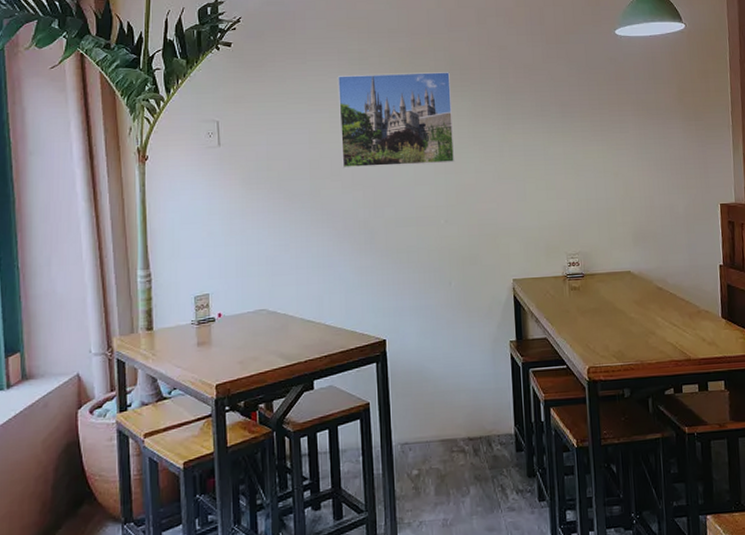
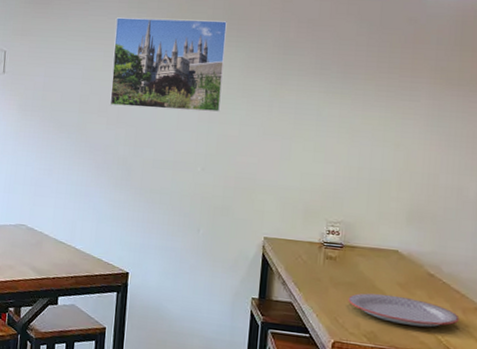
plate: none [595,312,688,339] -> present [348,293,460,328]

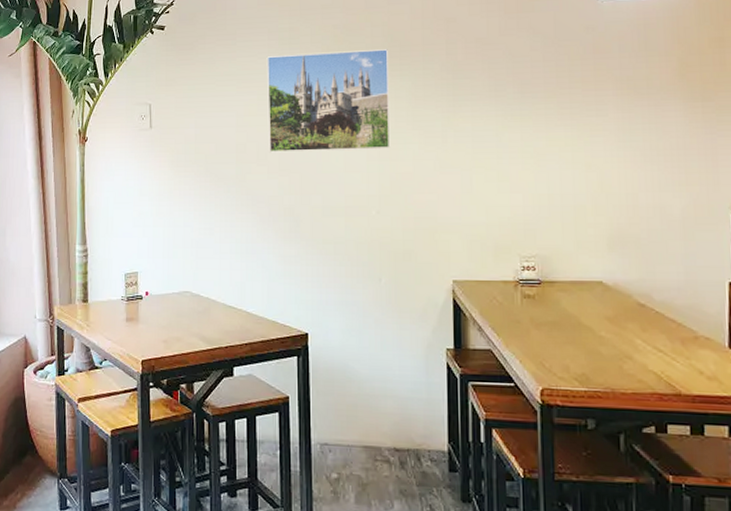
plate: present [348,293,460,328] -> none [553,330,679,363]

